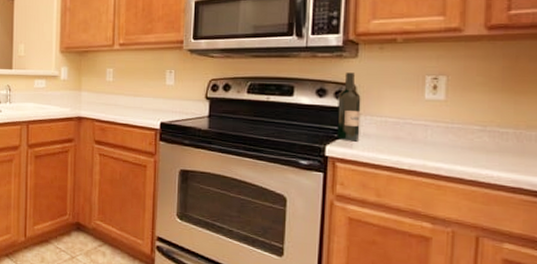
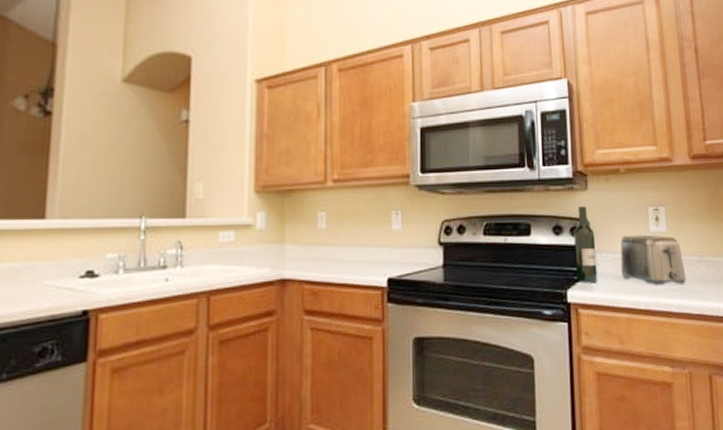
toaster: none [386,101,463,152] -> present [620,234,686,286]

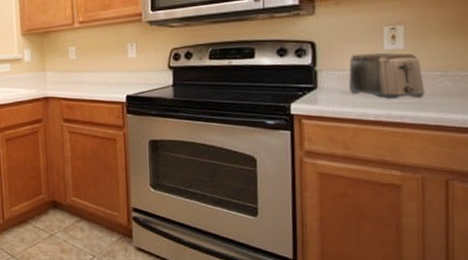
wine bottle: present [573,206,598,284] -> none [299,30,324,98]

